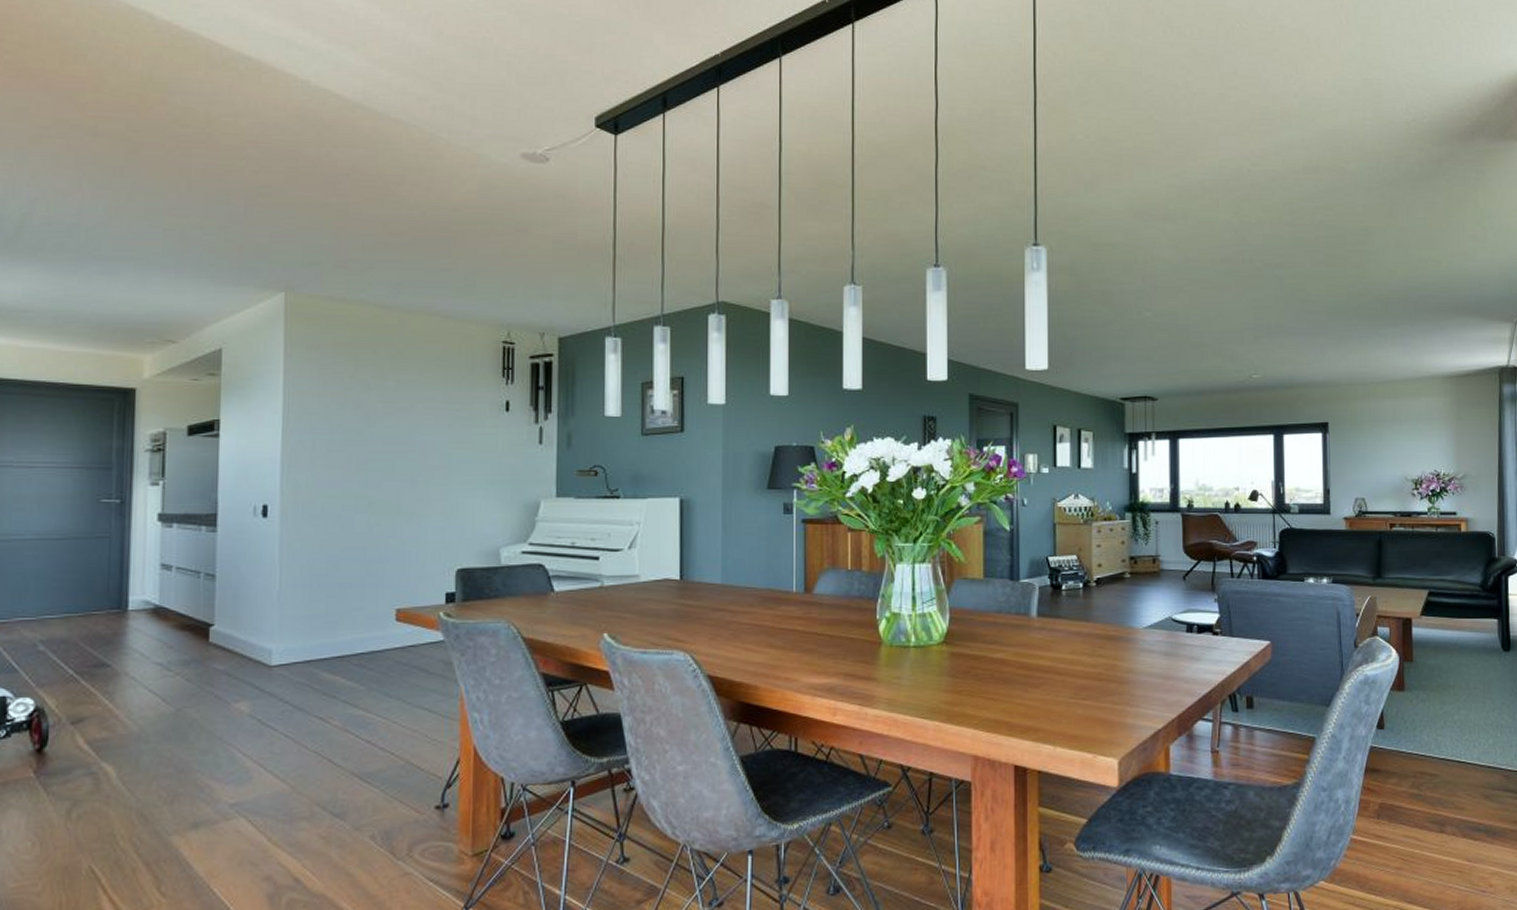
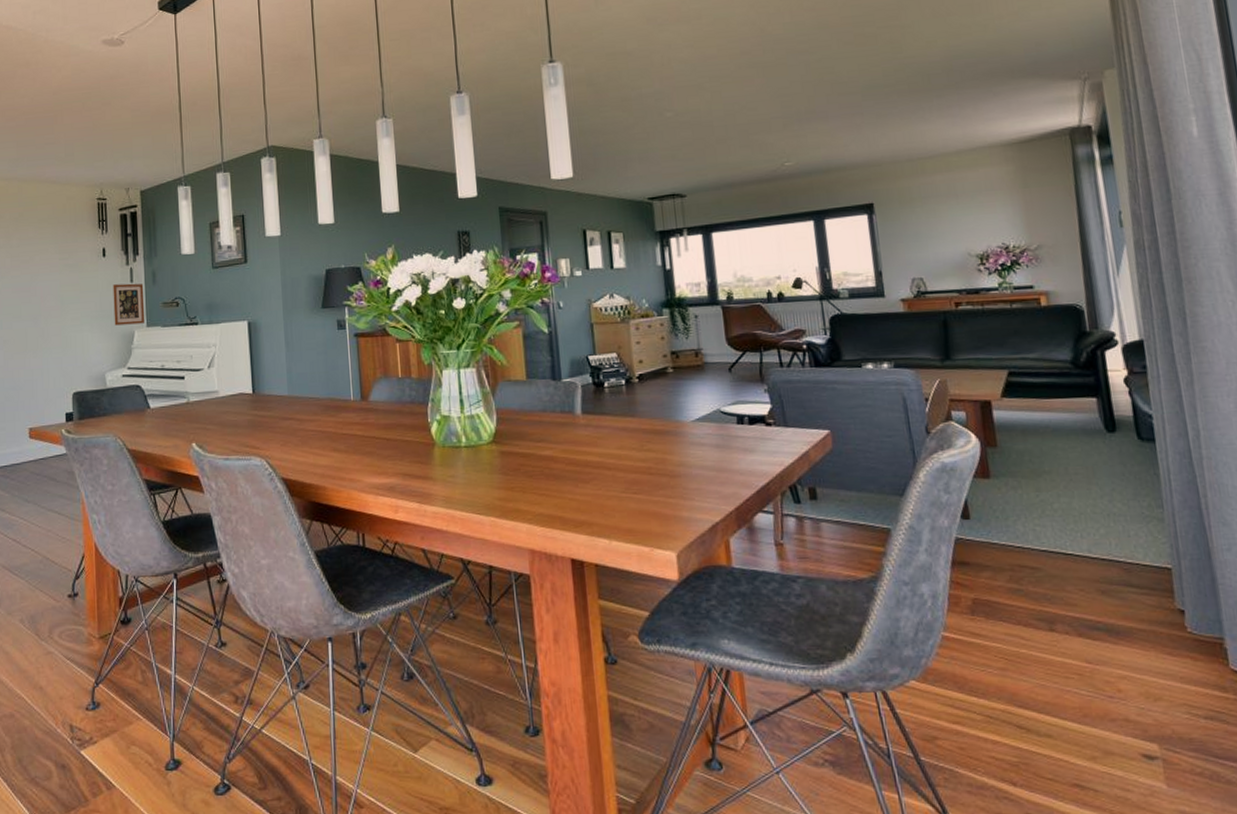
picture frame: none [515,445,555,493] -> present [113,283,145,326]

